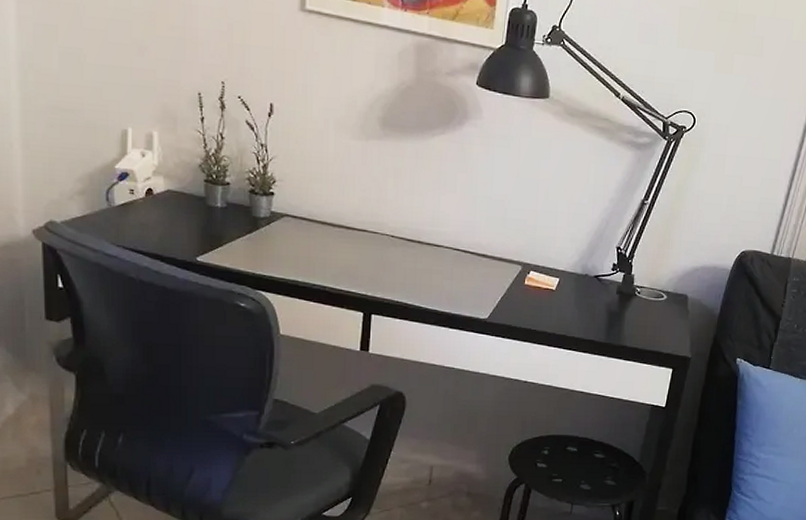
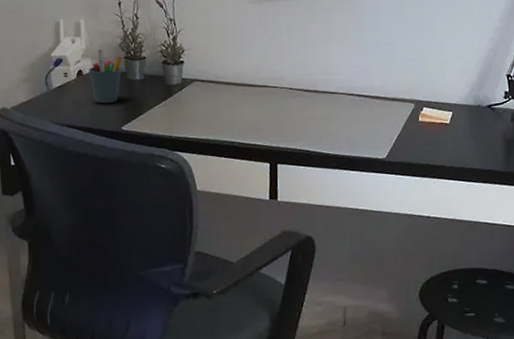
pen holder: none [160,167,202,230] -> present [88,48,123,104]

